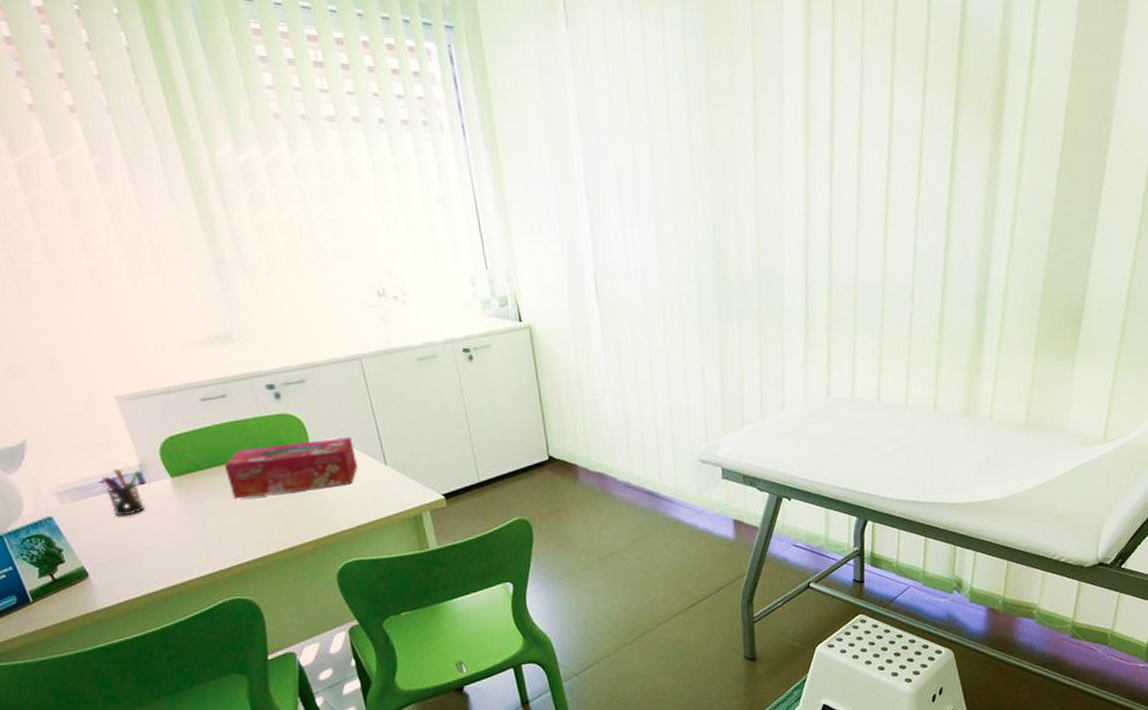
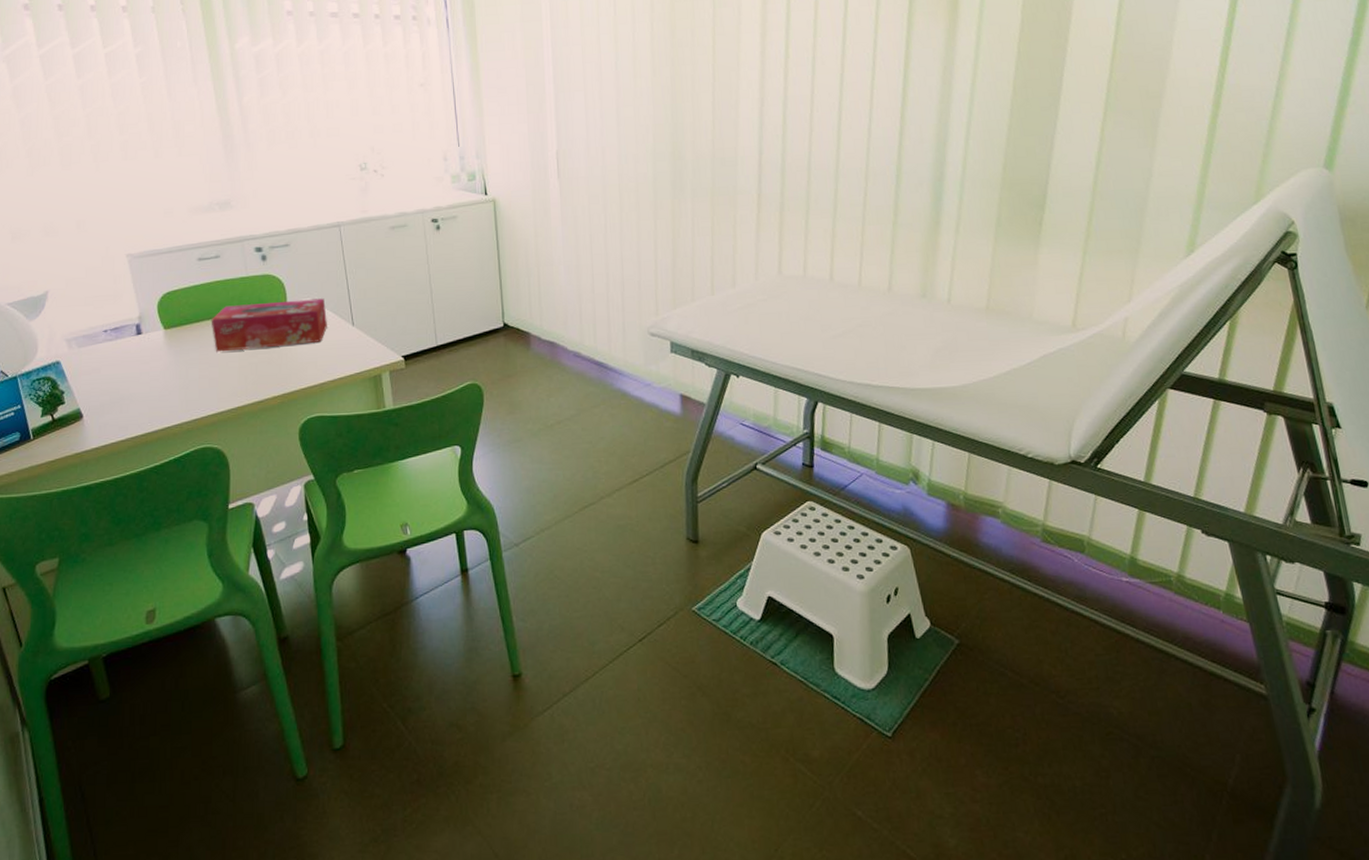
pen holder: present [102,469,144,516] -> none [106,320,139,364]

